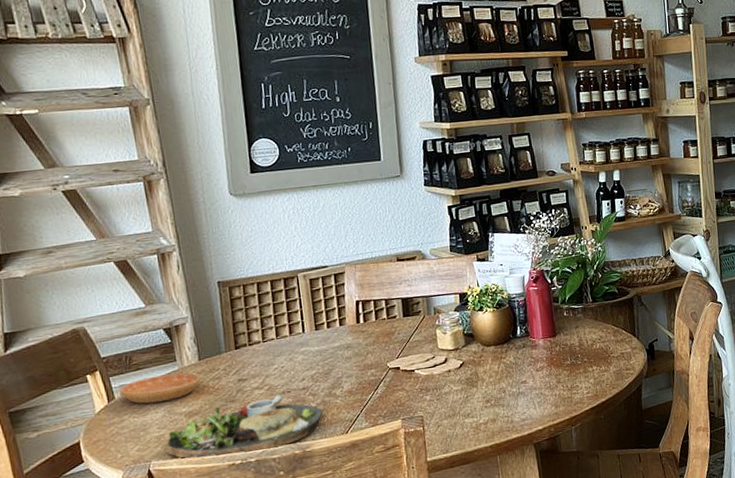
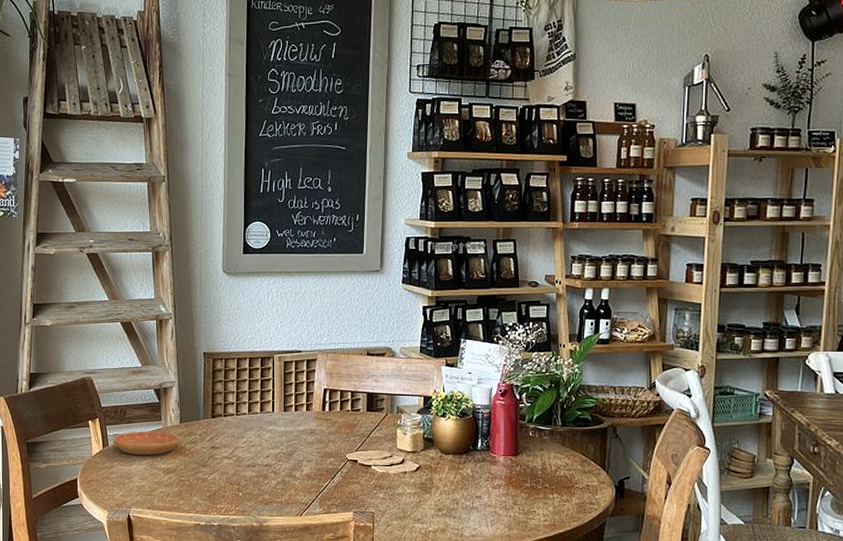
dinner plate: present [166,395,323,459] -> none [144,467,281,518]

